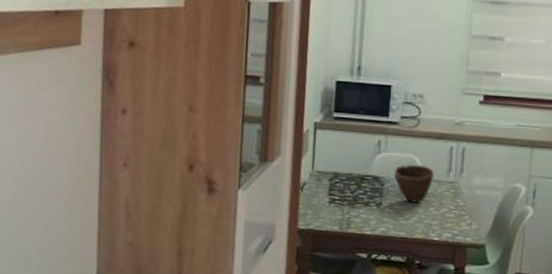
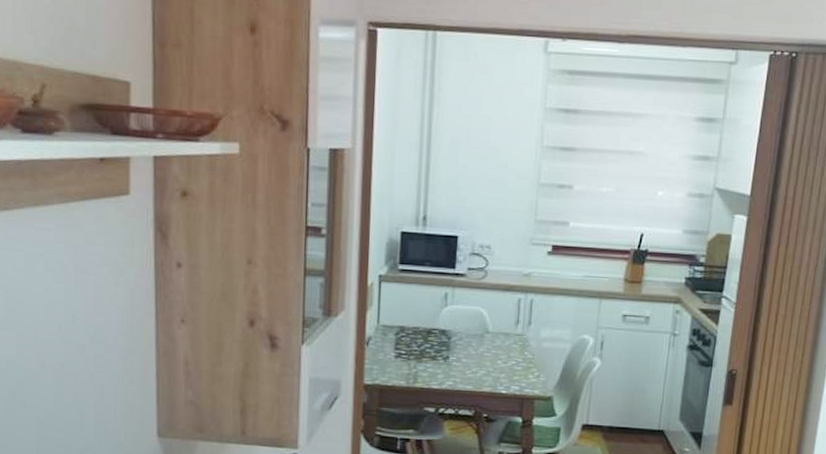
bowl: present [394,164,434,203] -> none [461,316,502,356]

